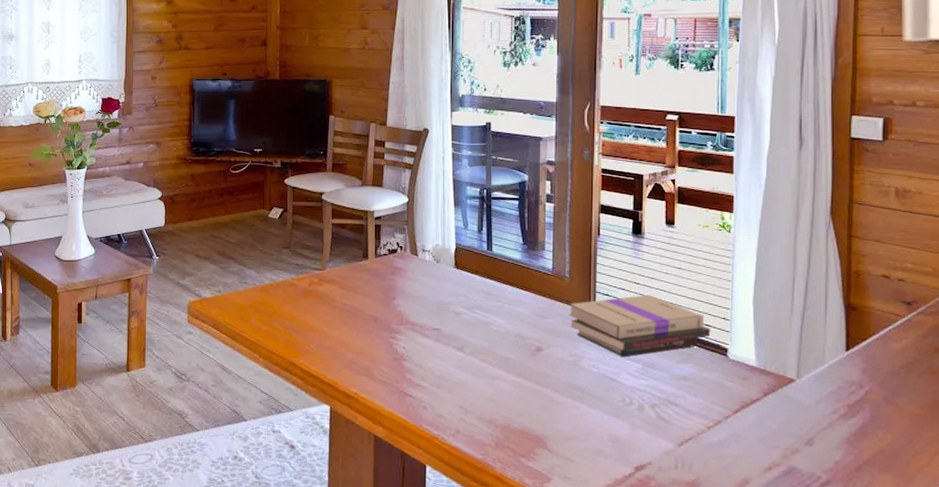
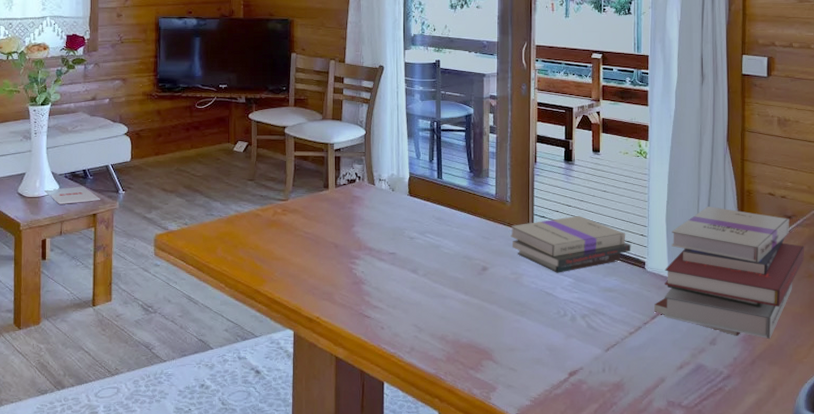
magazine: none [79,250,135,269] -> present [43,186,101,204]
books: none [738,289,927,442] -> present [654,207,804,339]

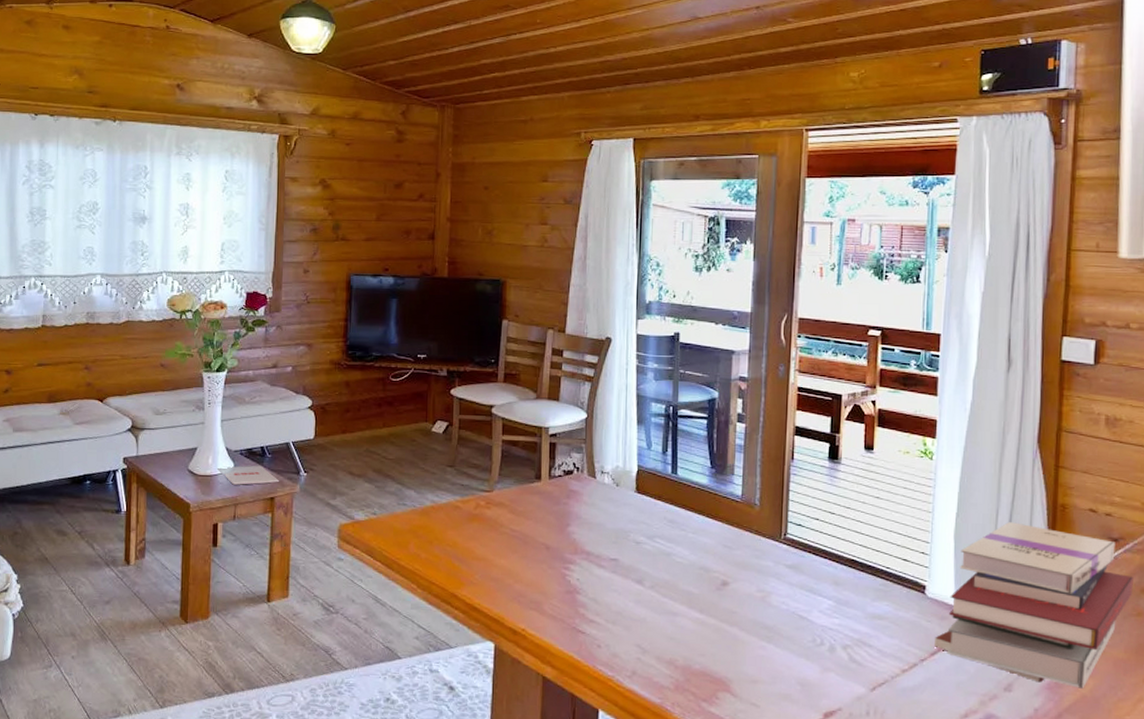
books: present [510,215,631,273] -> none [758,525,909,594]

